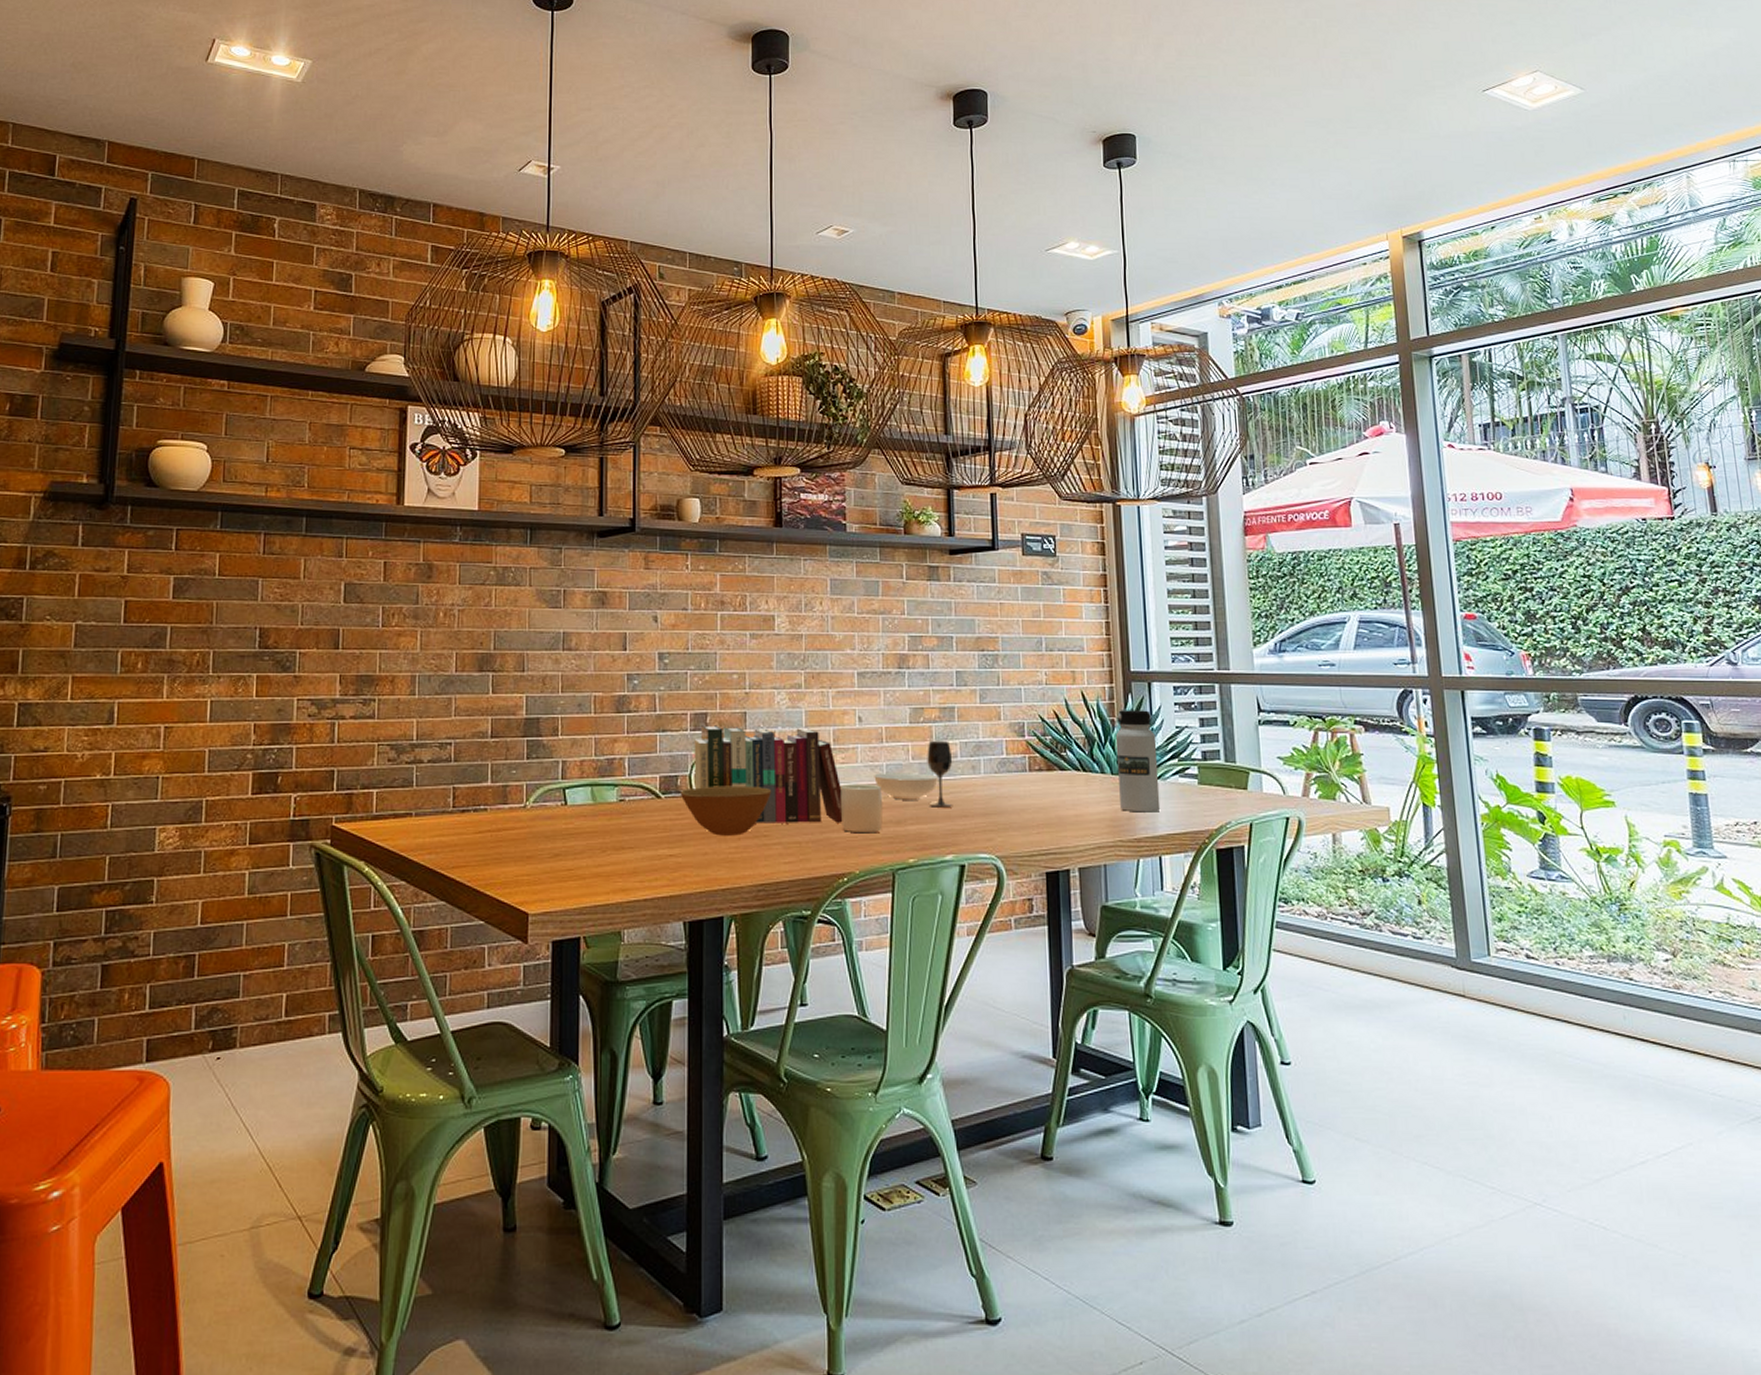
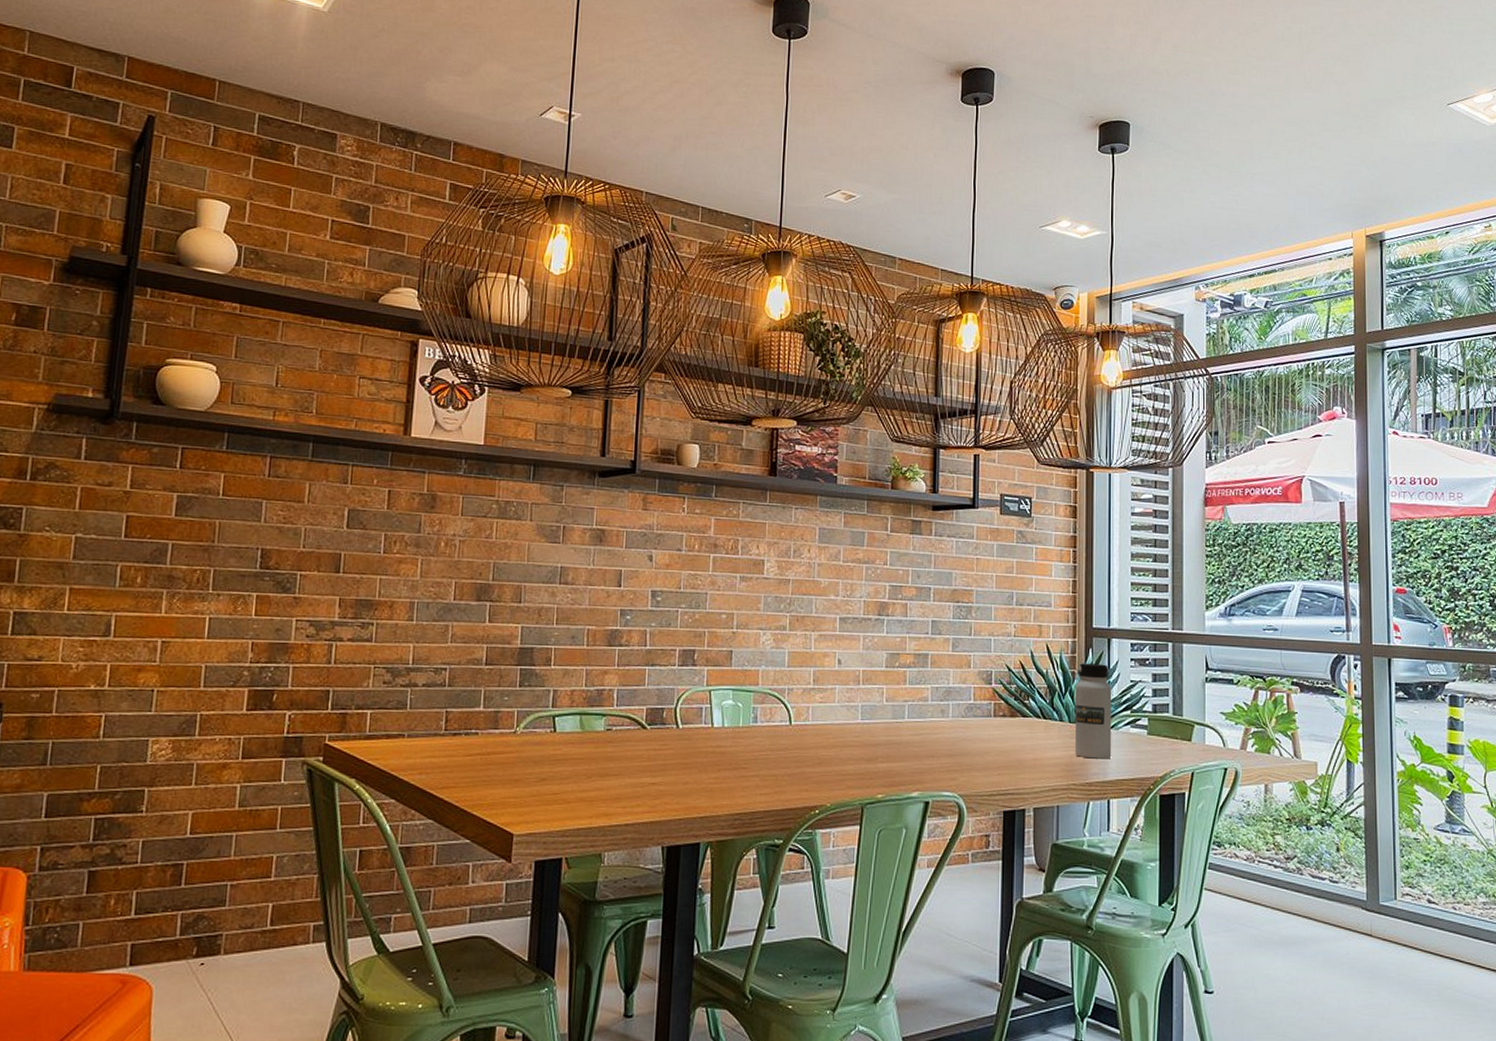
bowl: present [680,785,772,836] -> none [665,719,753,767]
books: present [694,725,843,823] -> none [679,661,819,759]
mug: present [839,783,884,834] -> none [815,722,857,769]
bowl: present [874,773,939,800] -> none [849,713,910,740]
wine glass: present [927,740,953,807] -> none [900,684,924,748]

